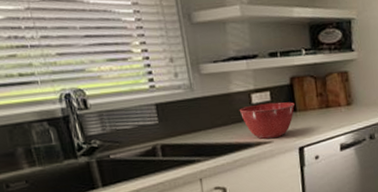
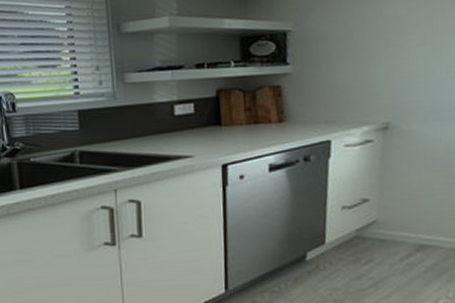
mixing bowl: present [239,102,295,139] -> none [160,115,220,153]

